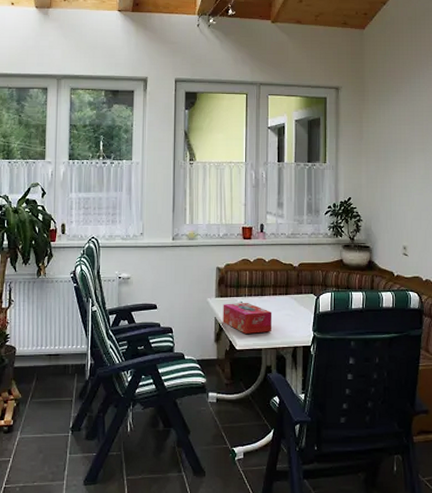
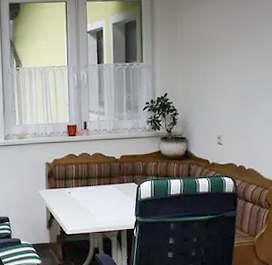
tissue box: present [223,303,272,334] -> none [53,193,98,220]

